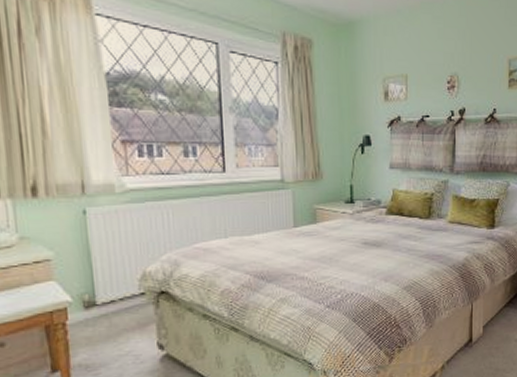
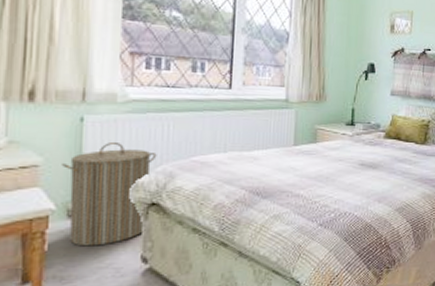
laundry hamper: none [71,232,160,336] -> present [61,141,157,247]

